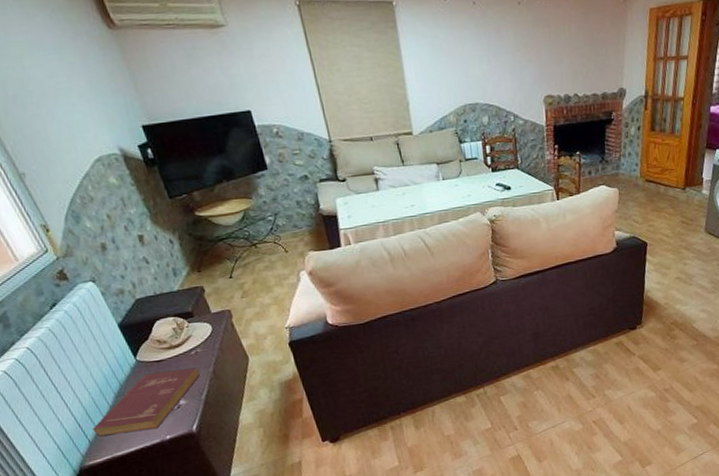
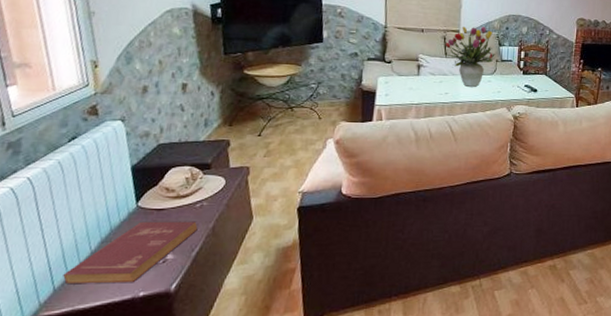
flower arrangement: none [399,123,458,196] -> present [444,26,495,88]

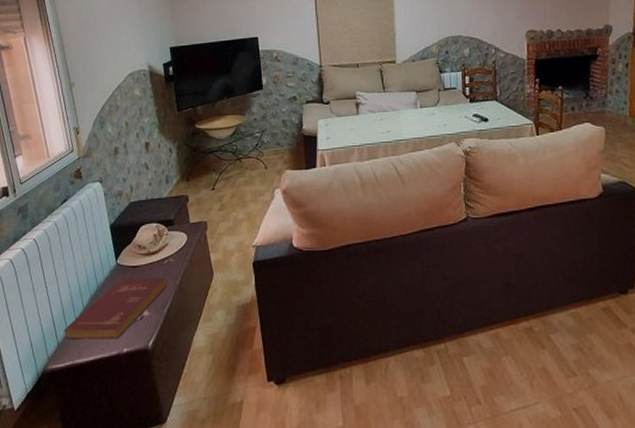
flower arrangement: present [444,26,495,88] -> none [382,53,437,123]

